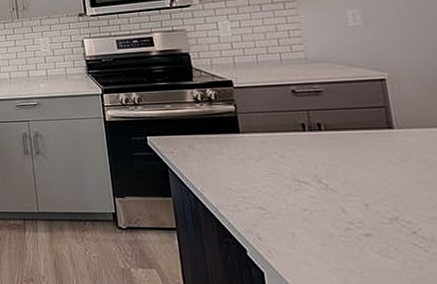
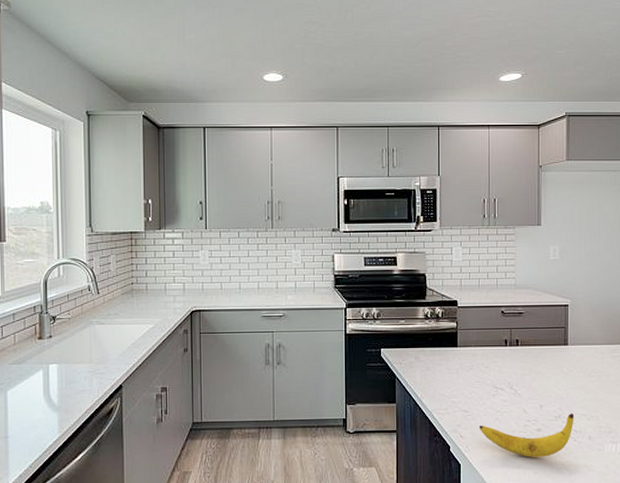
banana: none [282,214,420,270] -> present [480,412,575,457]

